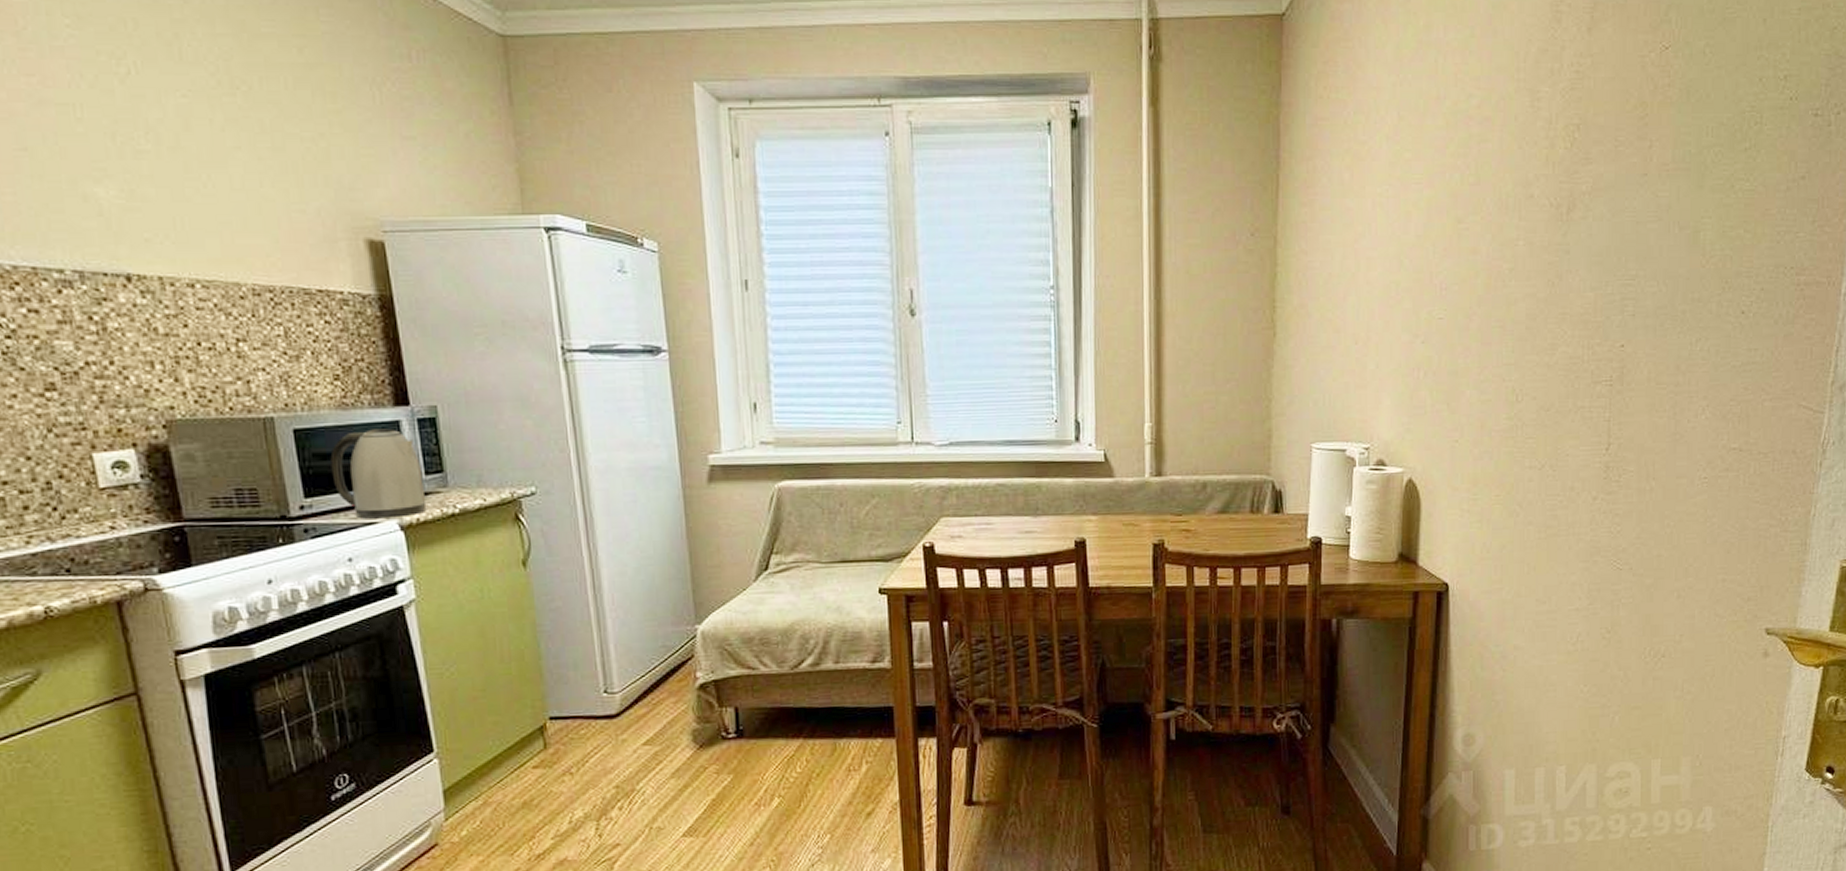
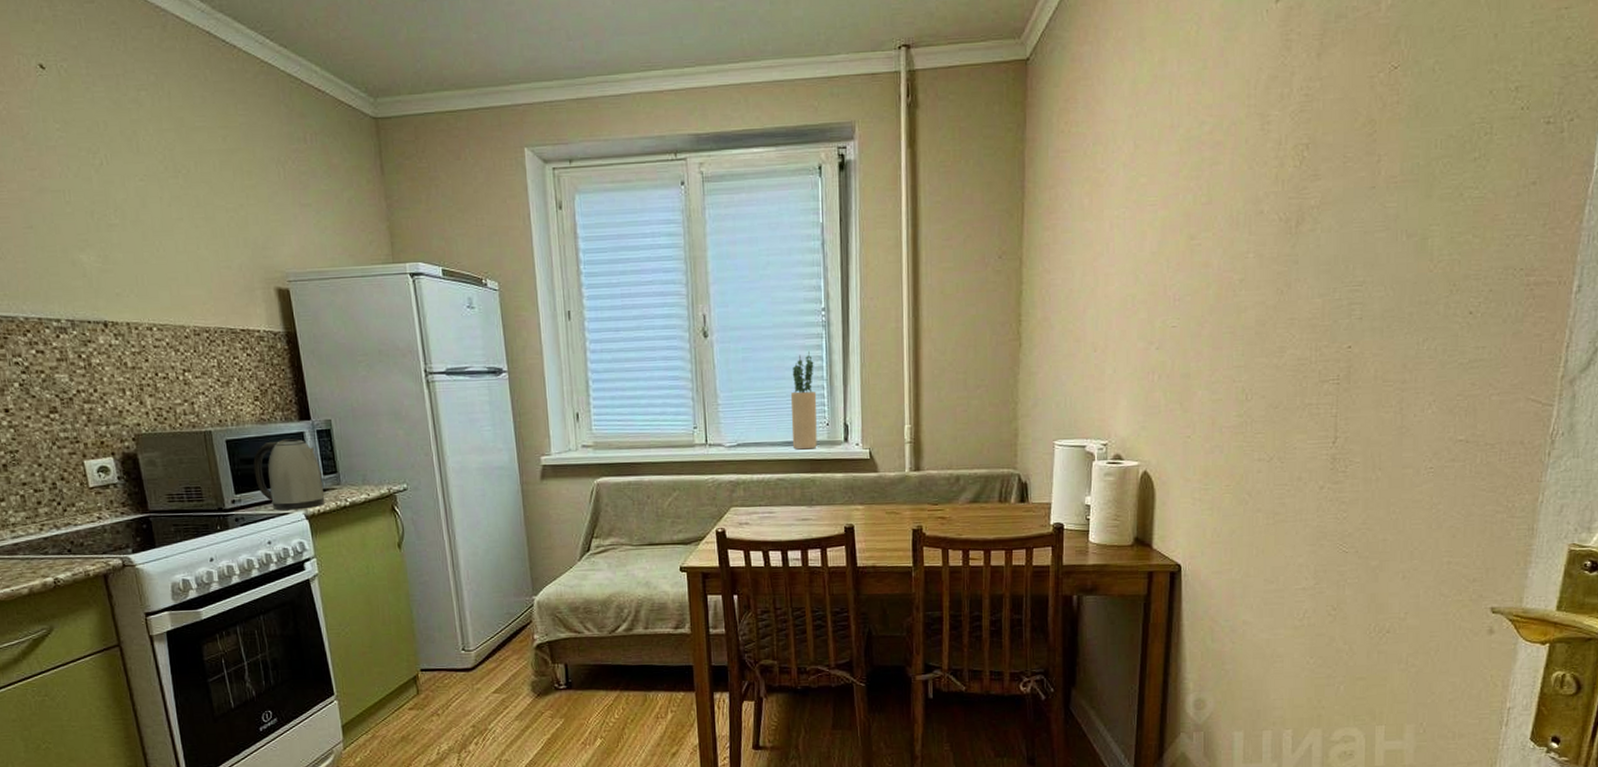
vase: none [1013,336,1044,450] -> present [790,352,817,450]

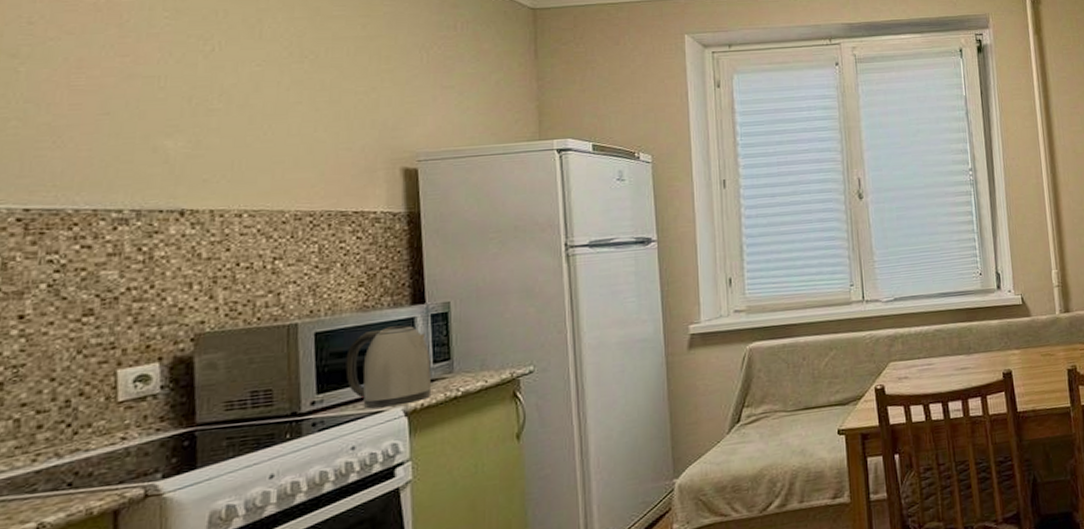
vase: present [790,352,817,450] -> none [944,208,972,300]

